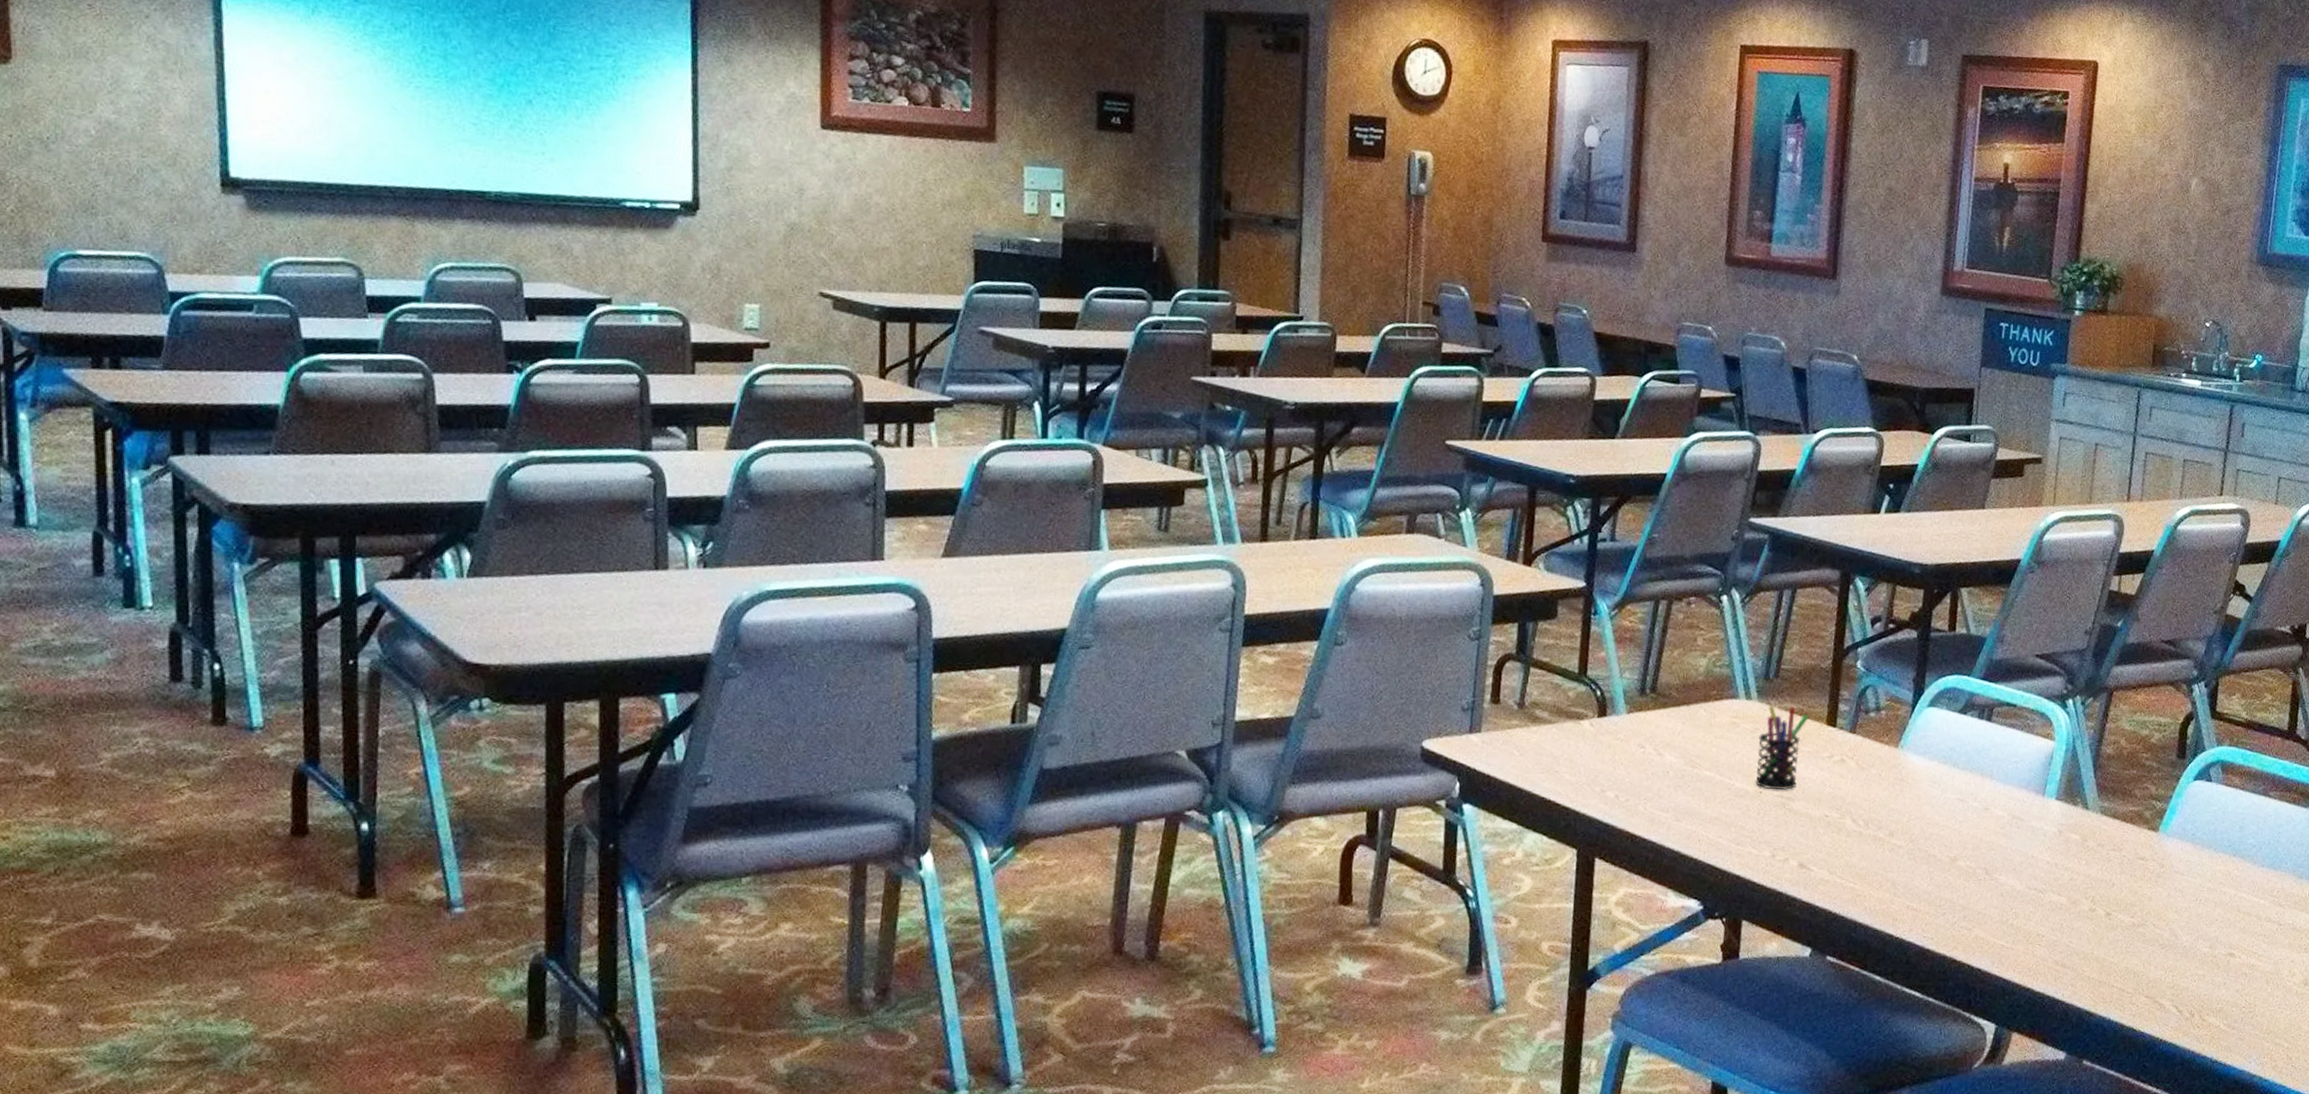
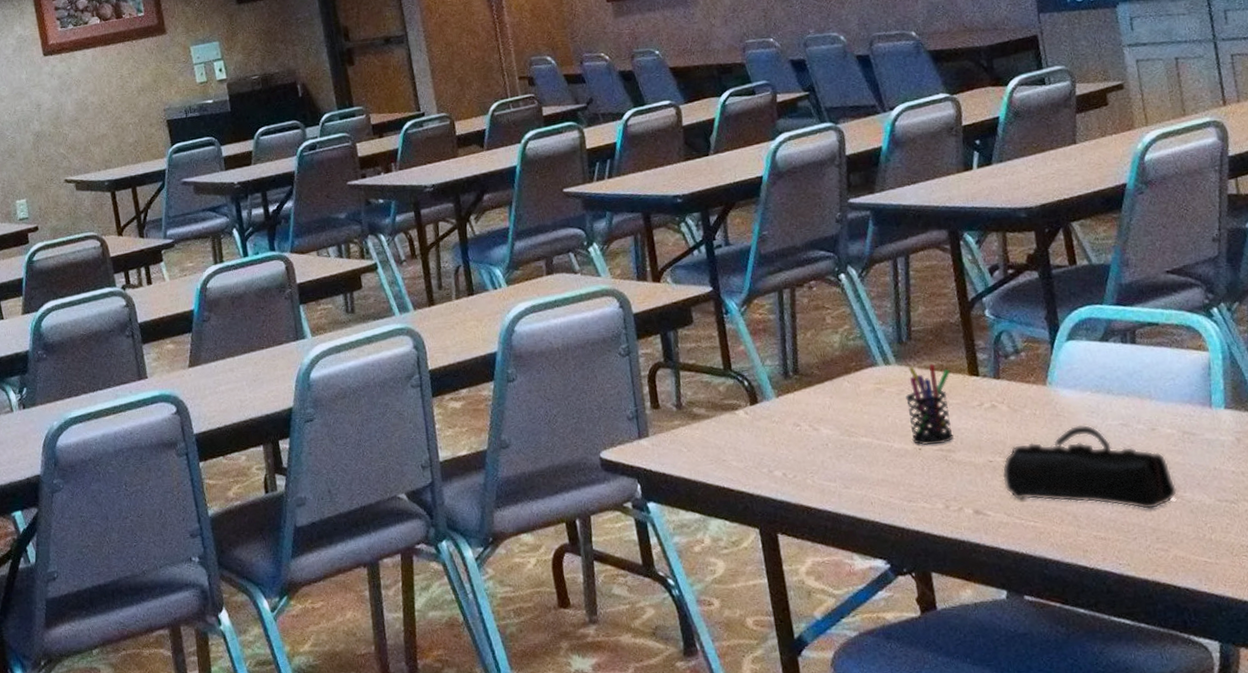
pencil case: none [1834,793,1994,888] -> present [1002,424,1177,510]

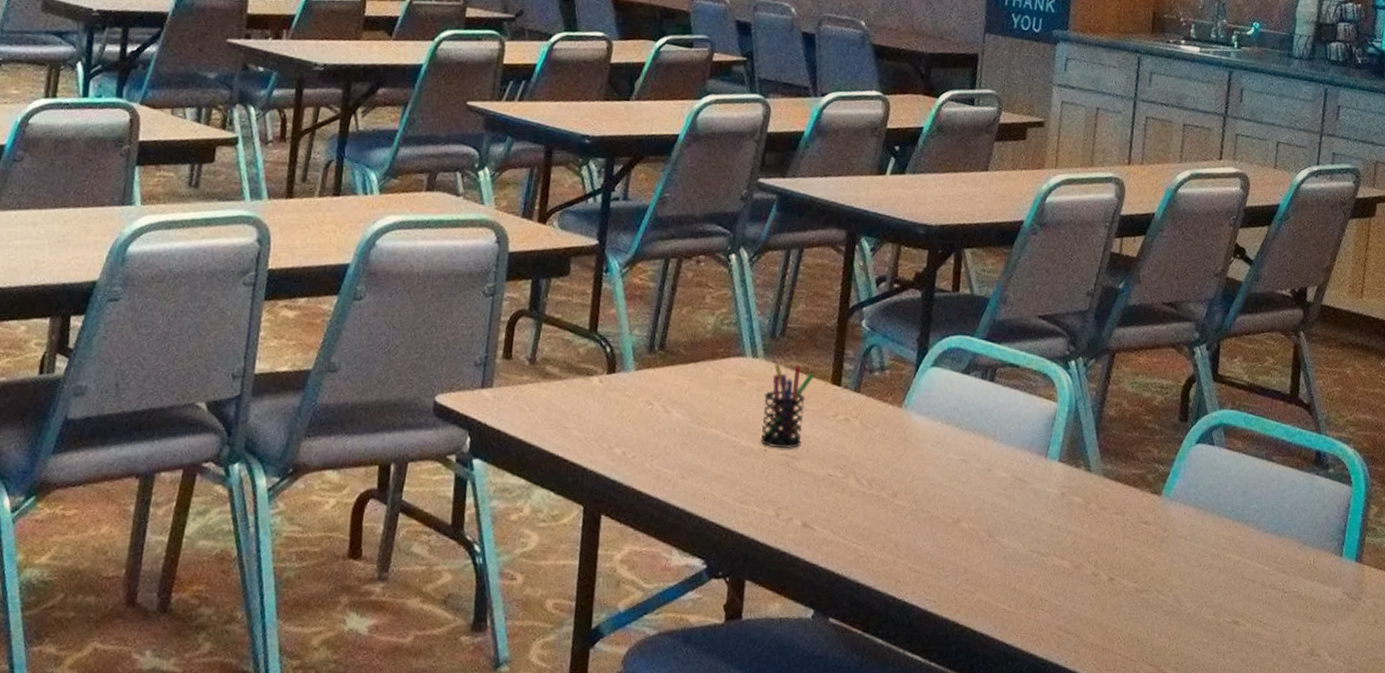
pencil case: present [1002,424,1177,510] -> none [837,453,996,550]

